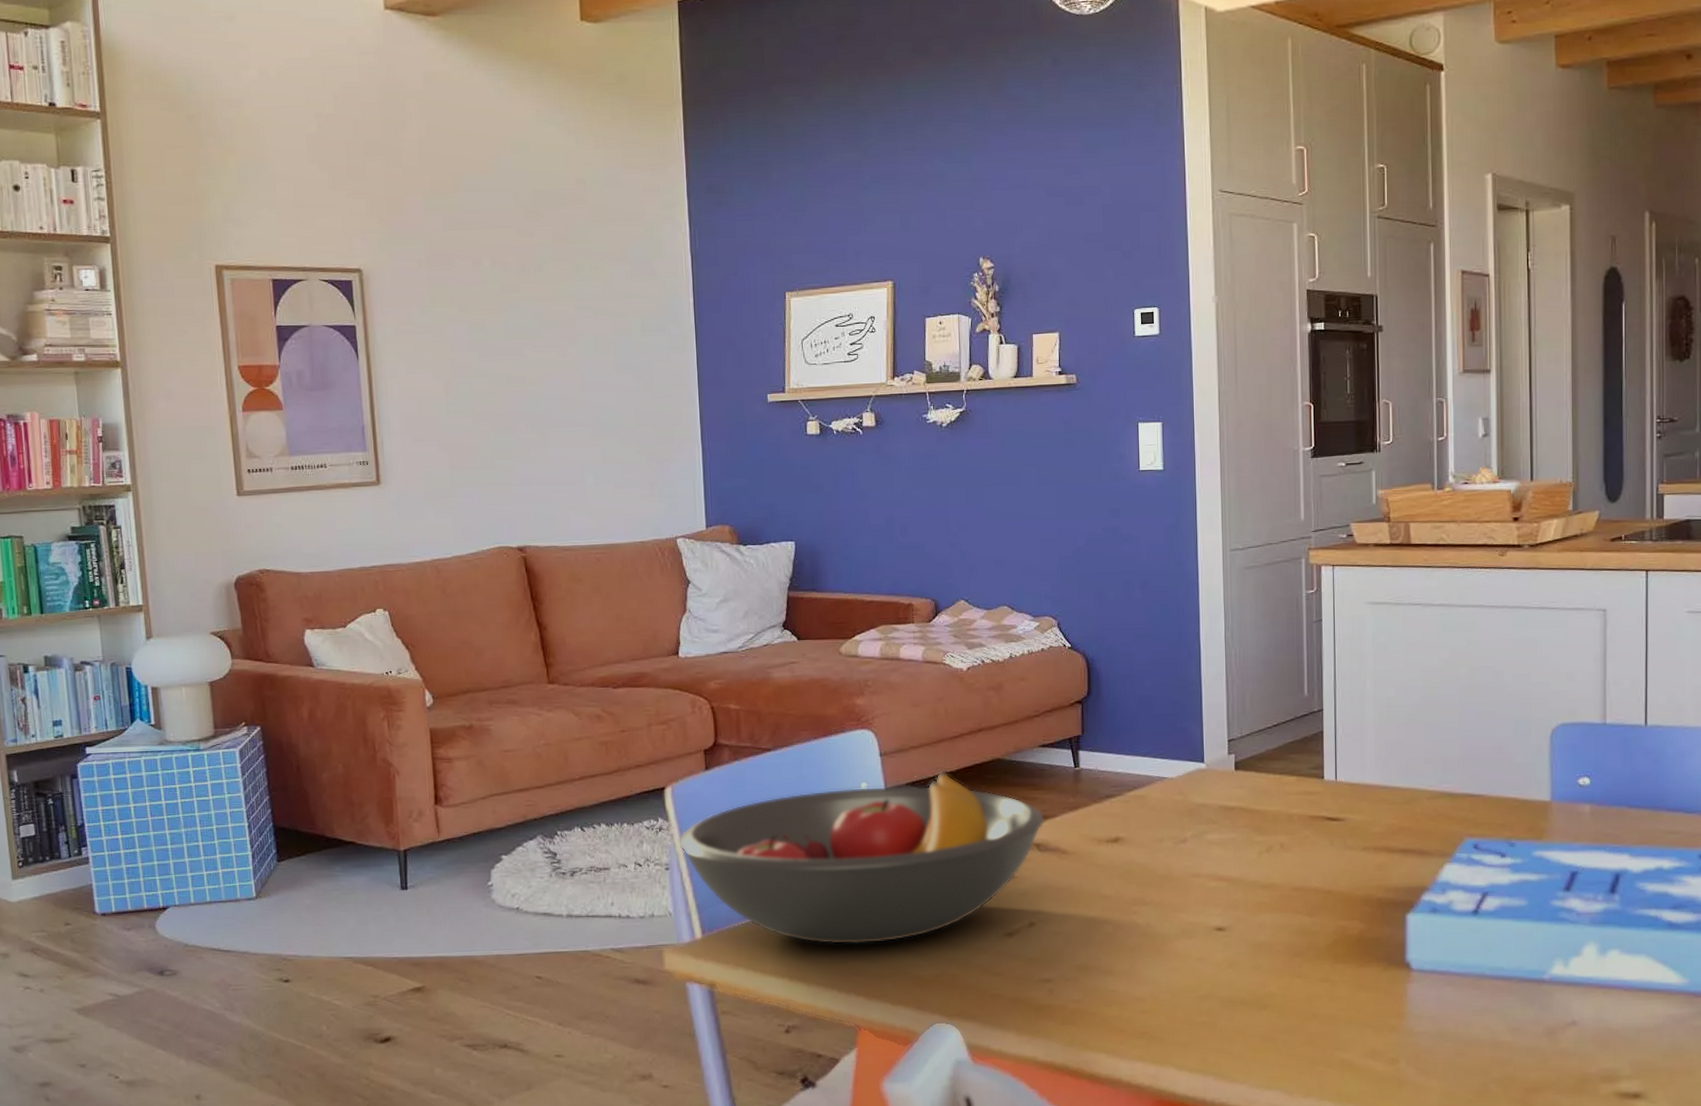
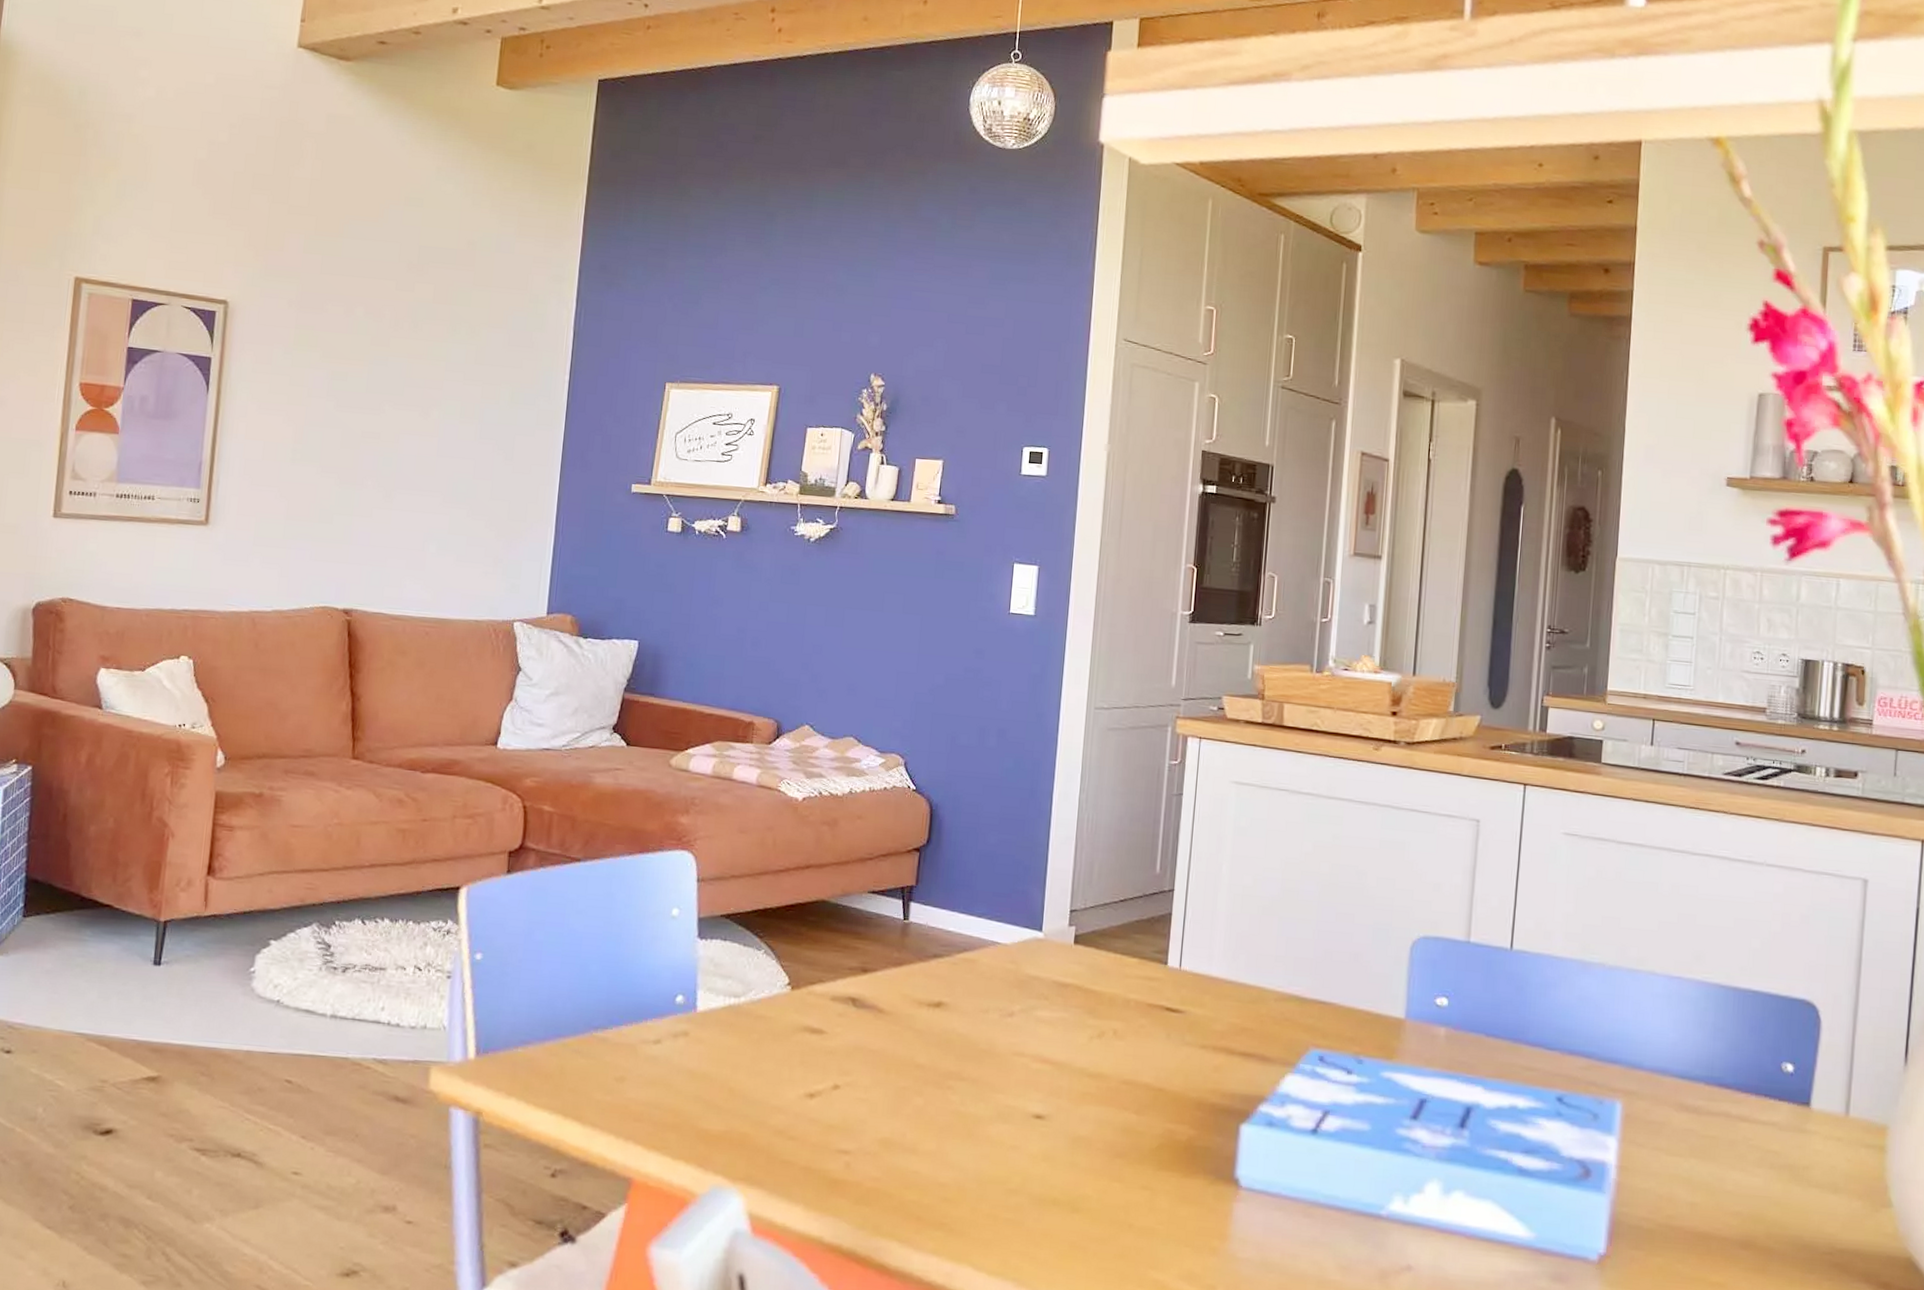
fruit bowl: present [677,771,1045,945] -> none [464,906,865,1089]

